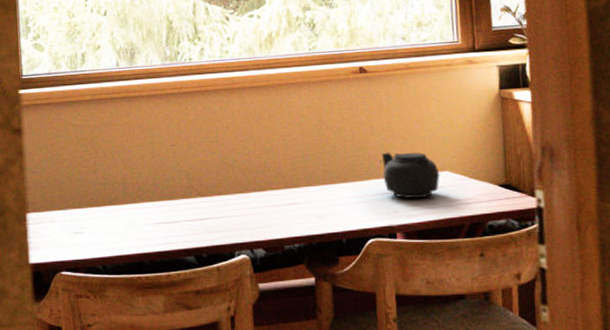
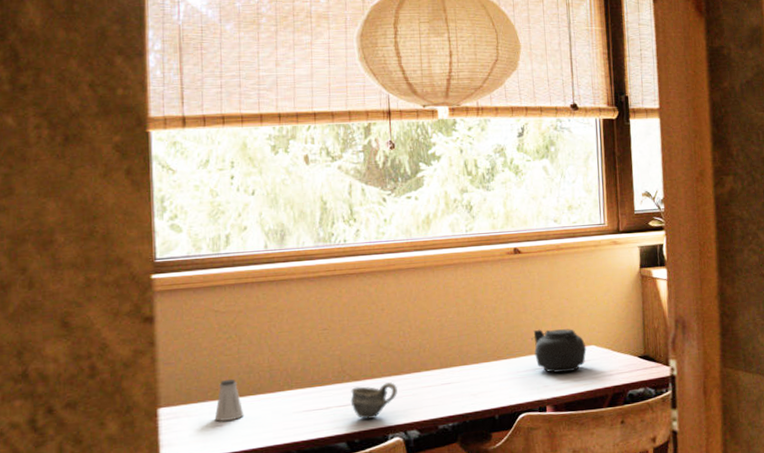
saltshaker: none [75,189,101,229] -> present [214,379,244,422]
cup: none [198,200,243,236] -> present [350,382,397,420]

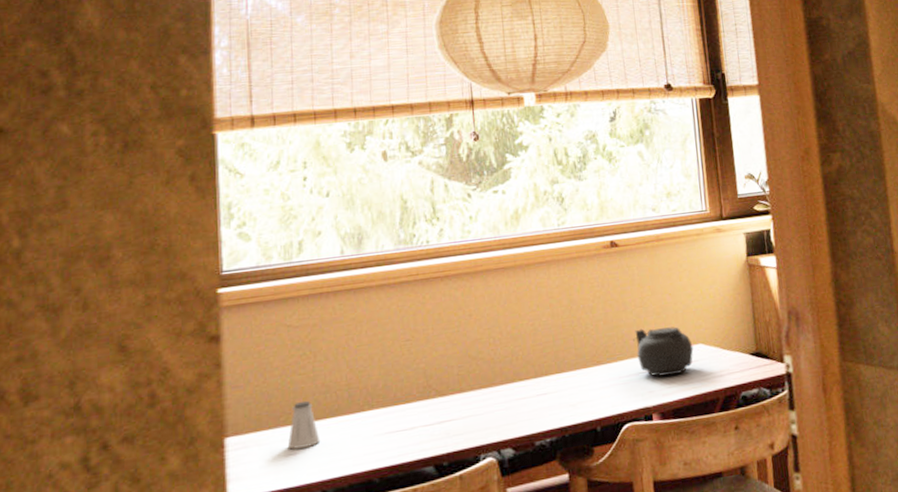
cup: present [350,382,397,420] -> none [437,395,489,440]

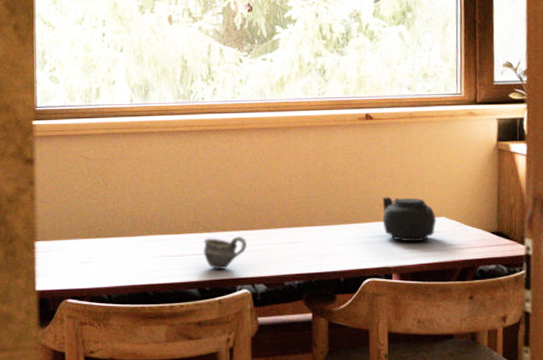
saltshaker: present [287,400,321,450] -> none [82,220,108,258]
cup: none [437,395,489,440] -> present [203,236,247,270]

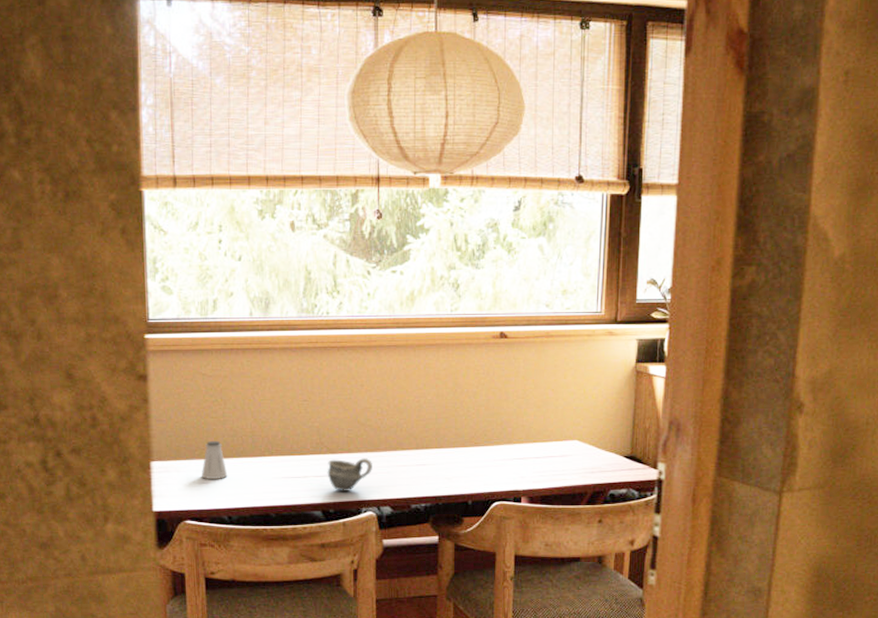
saltshaker: none [82,220,108,258] -> present [201,440,228,479]
teapot: present [380,196,436,242] -> none [511,418,569,466]

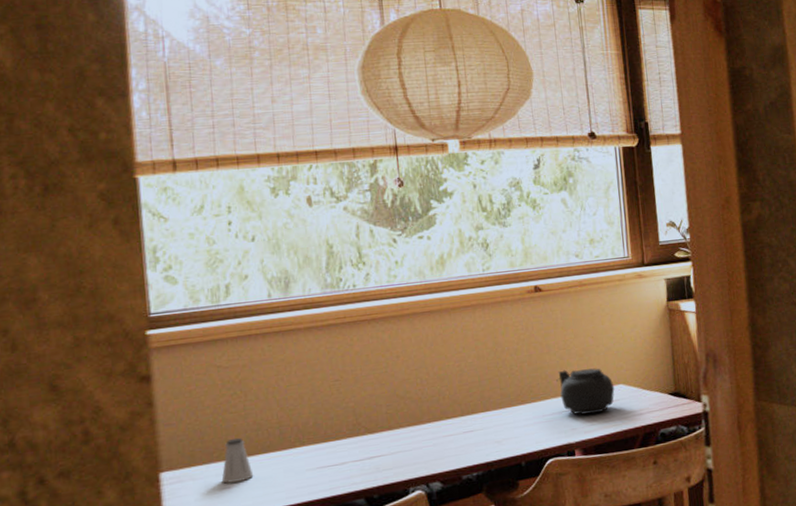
cup: present [327,458,372,492] -> none [367,433,417,474]
teapot: none [511,418,569,466] -> present [556,368,615,415]

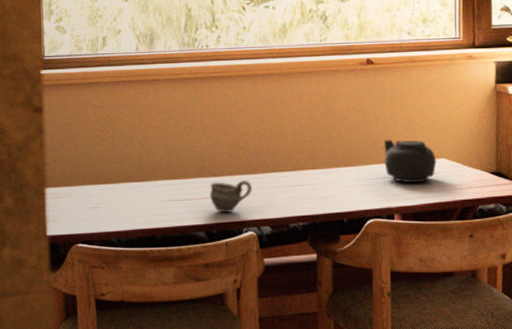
saltshaker: present [221,437,254,484] -> none [91,166,117,204]
cup: none [367,433,417,474] -> present [209,180,252,214]

